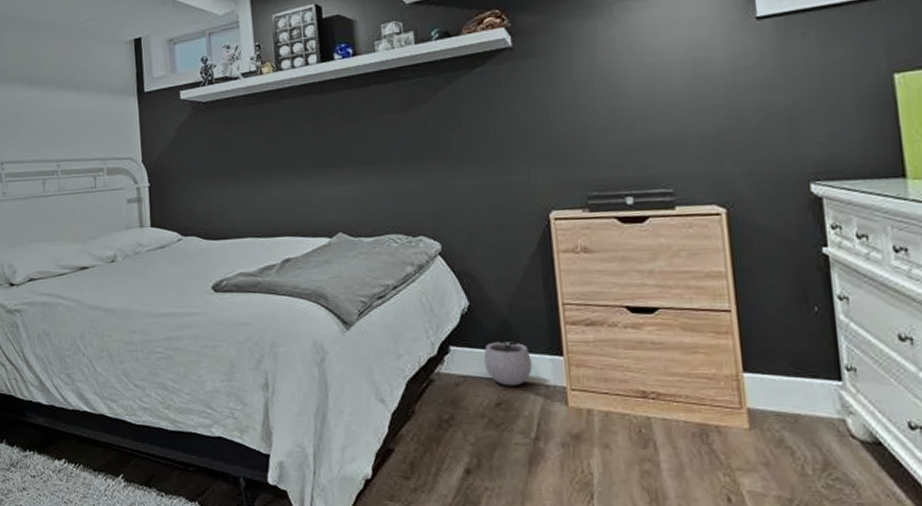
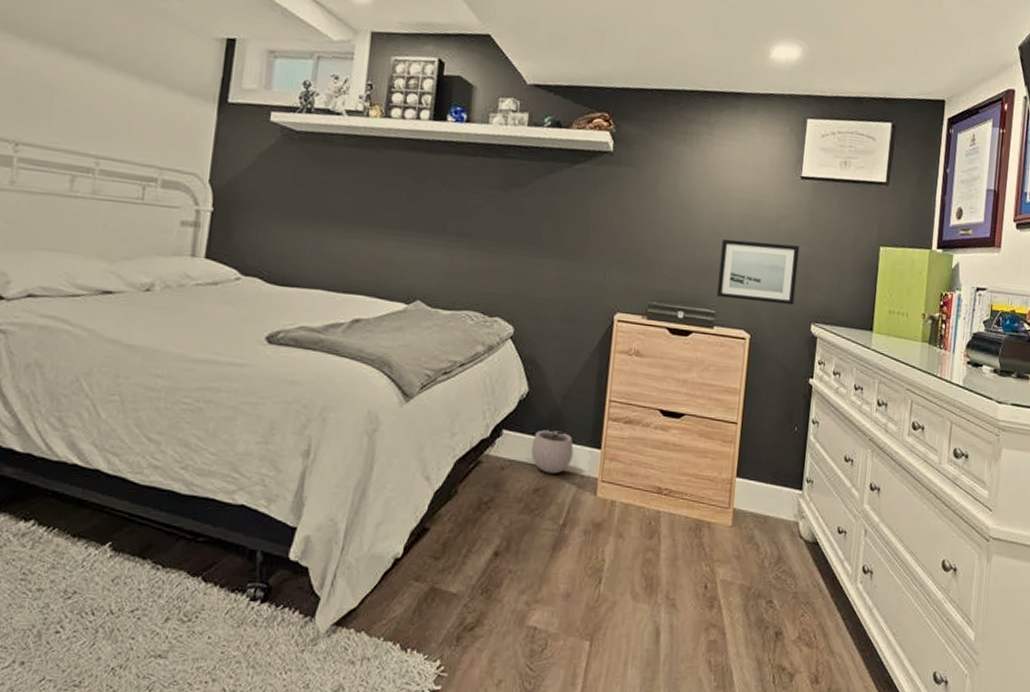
wall art: none [665,96,780,173] -> present [716,239,800,306]

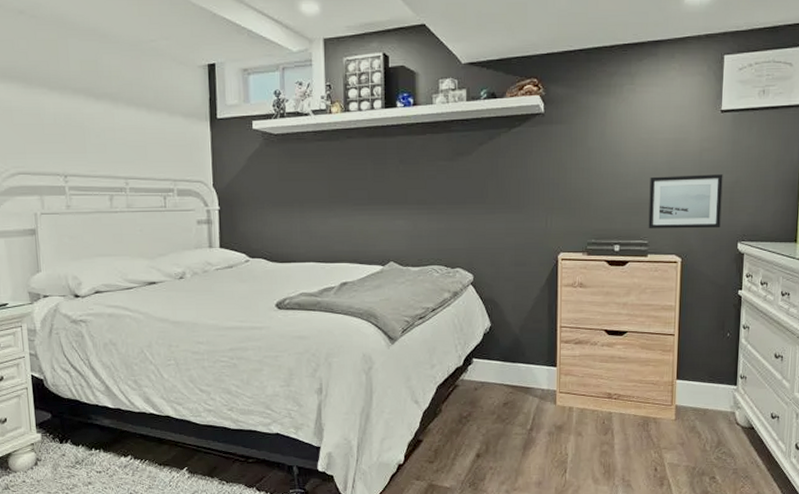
plant pot: present [531,421,574,474] -> none [498,347,533,390]

